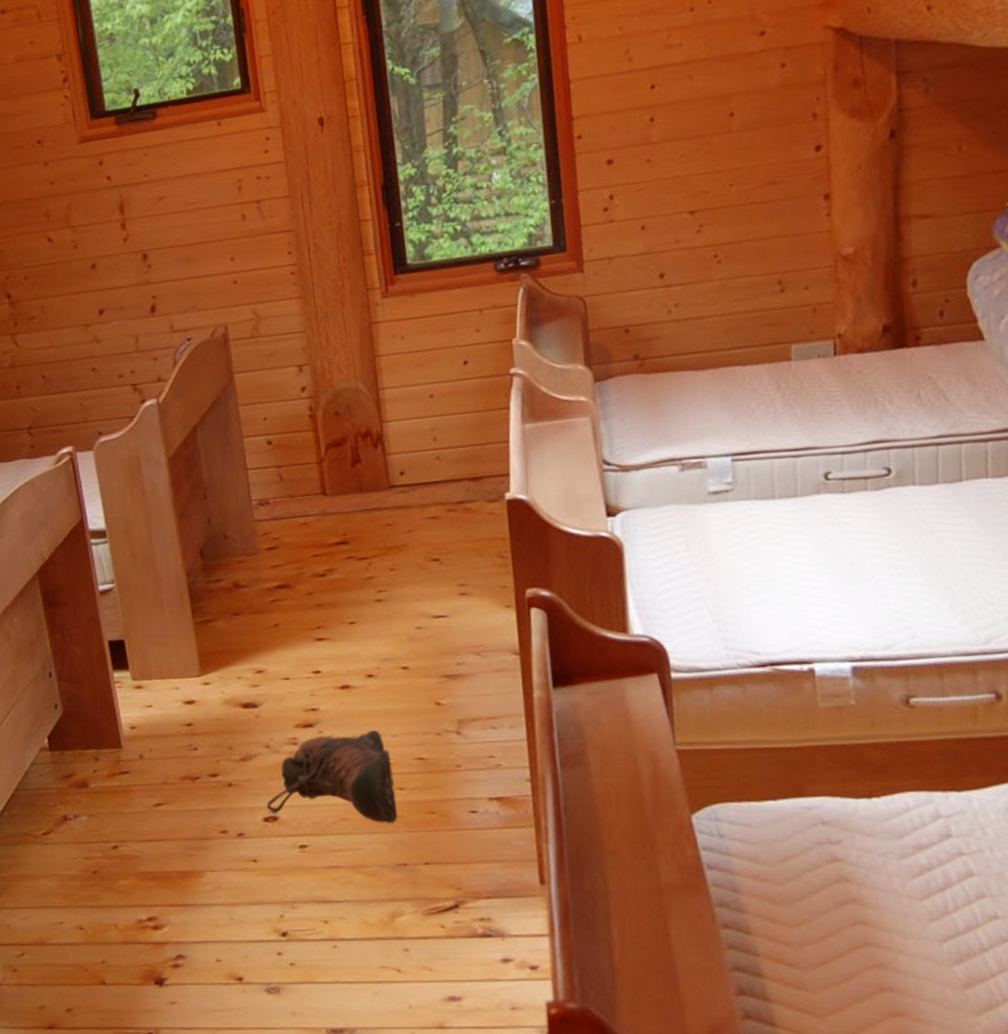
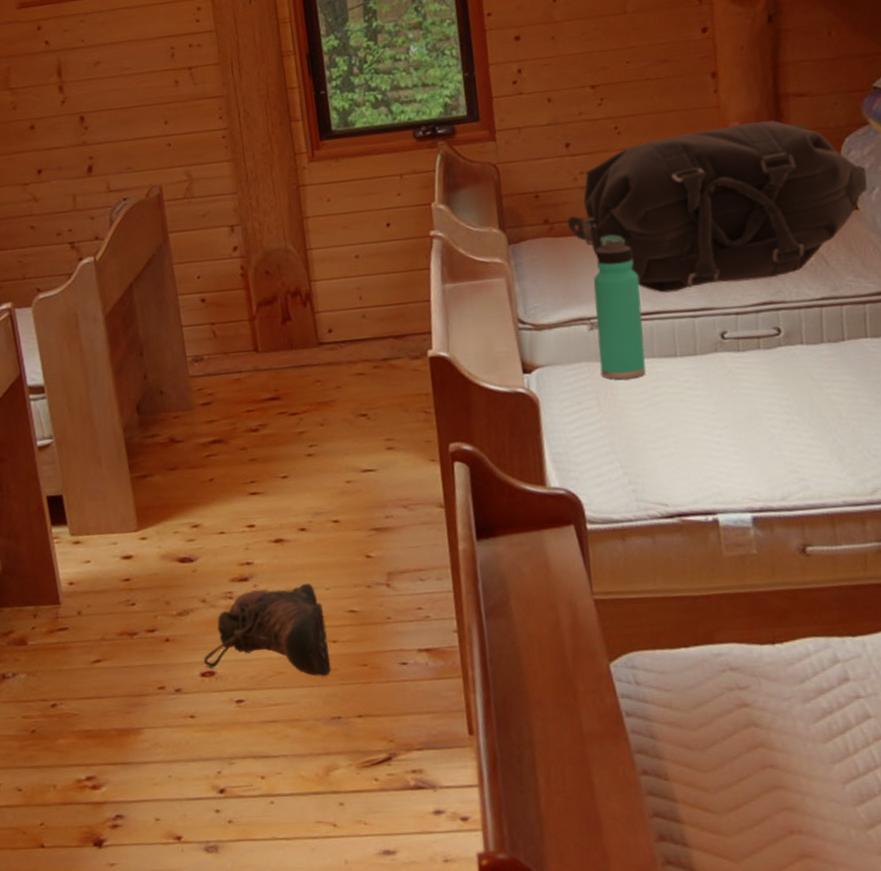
duffel bag: none [659,245,996,432] -> present [567,120,868,293]
thermos bottle: none [686,370,740,523] -> present [593,234,646,380]

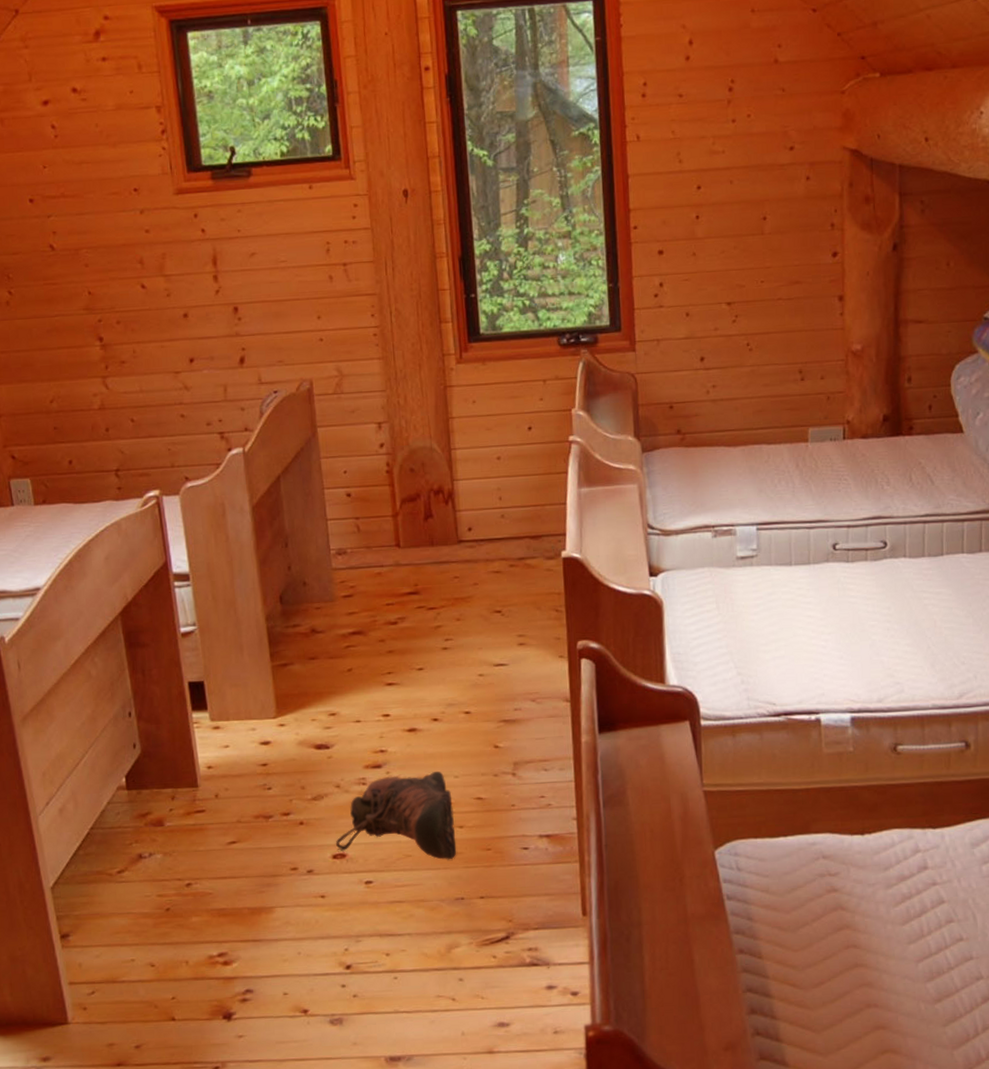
duffel bag: present [567,120,868,293] -> none [698,345,973,504]
thermos bottle: present [593,234,646,380] -> none [719,447,763,585]

